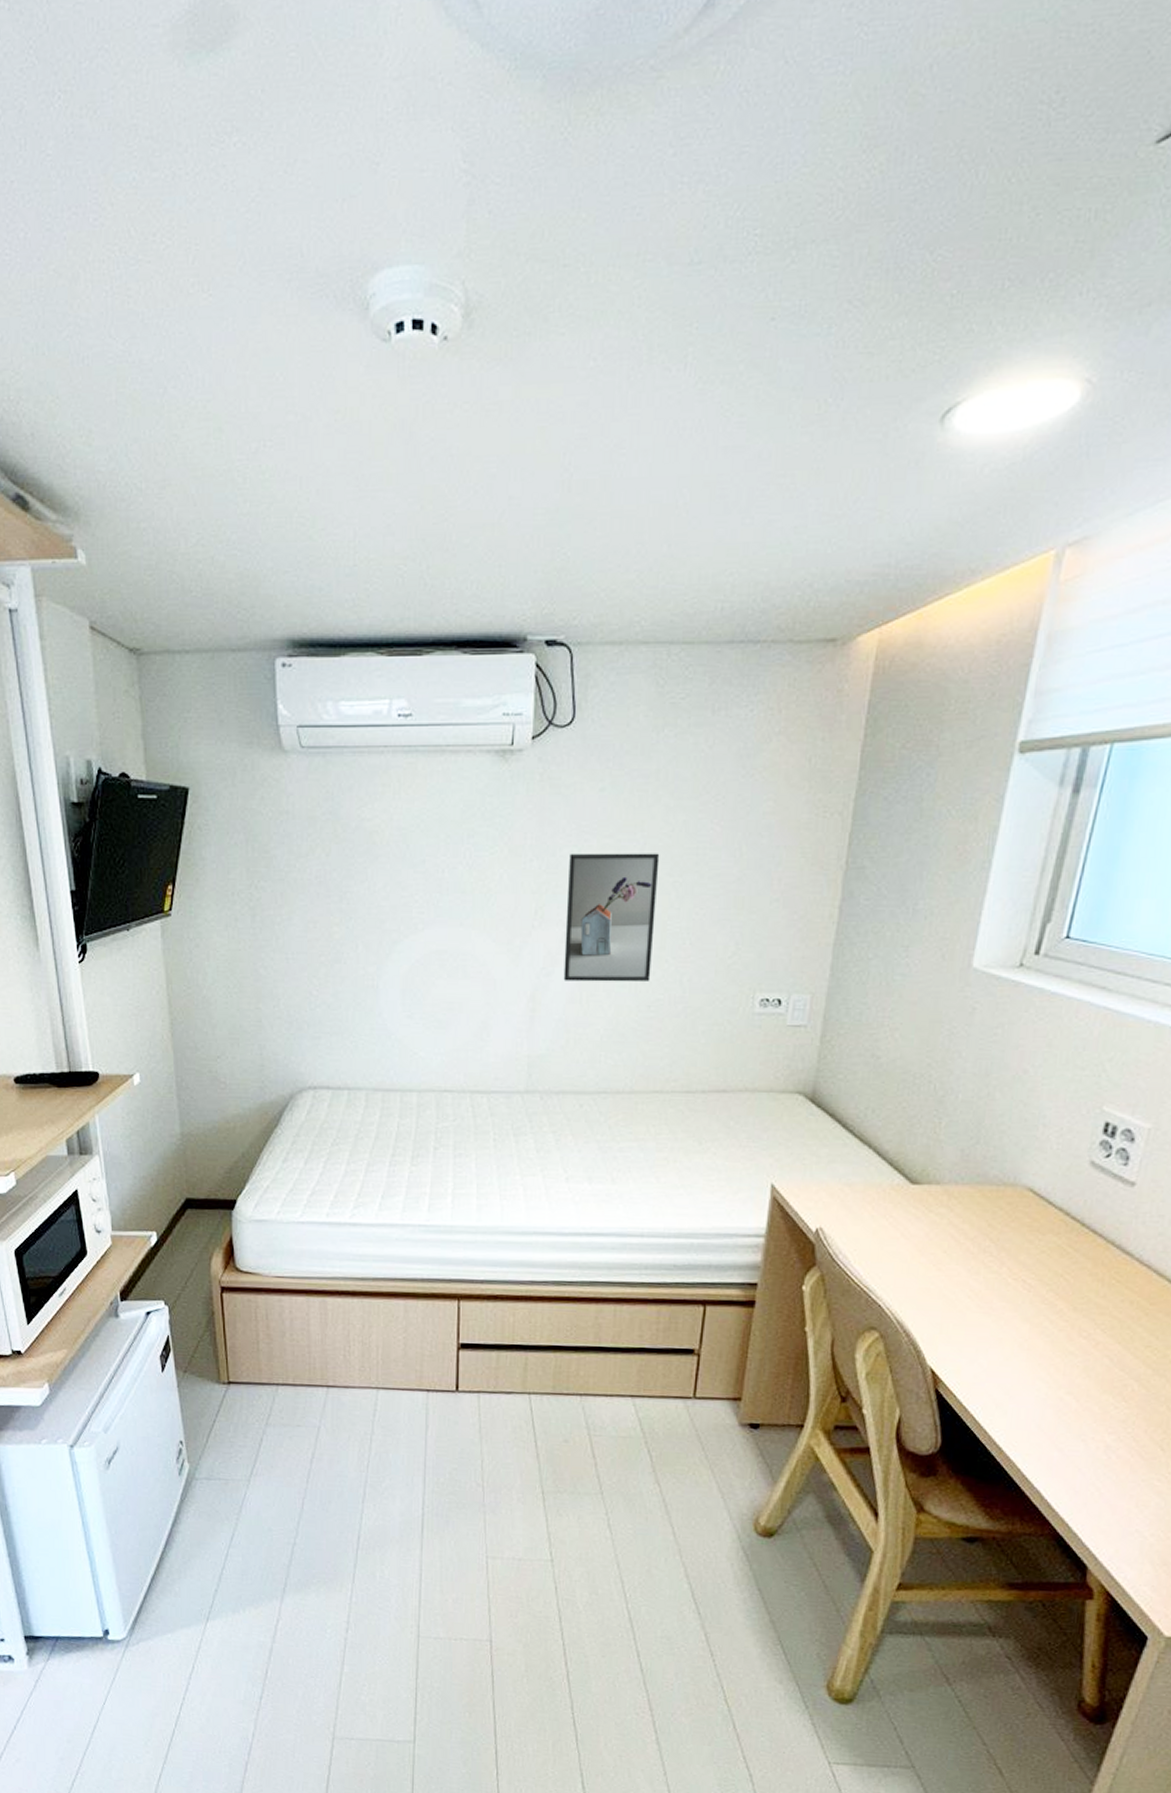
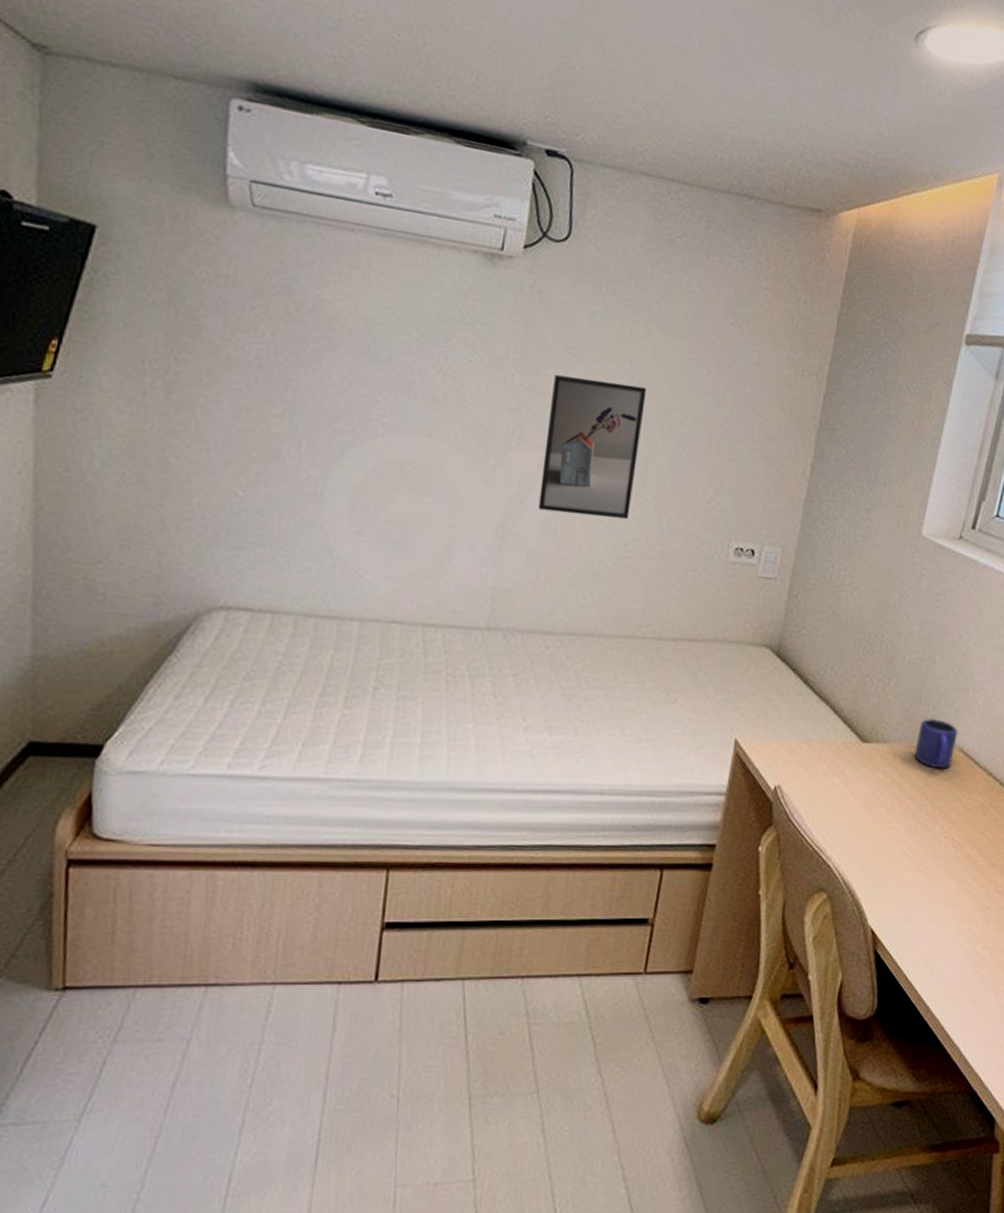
mug: none [973,1157,1026,1209] -> present [914,717,958,768]

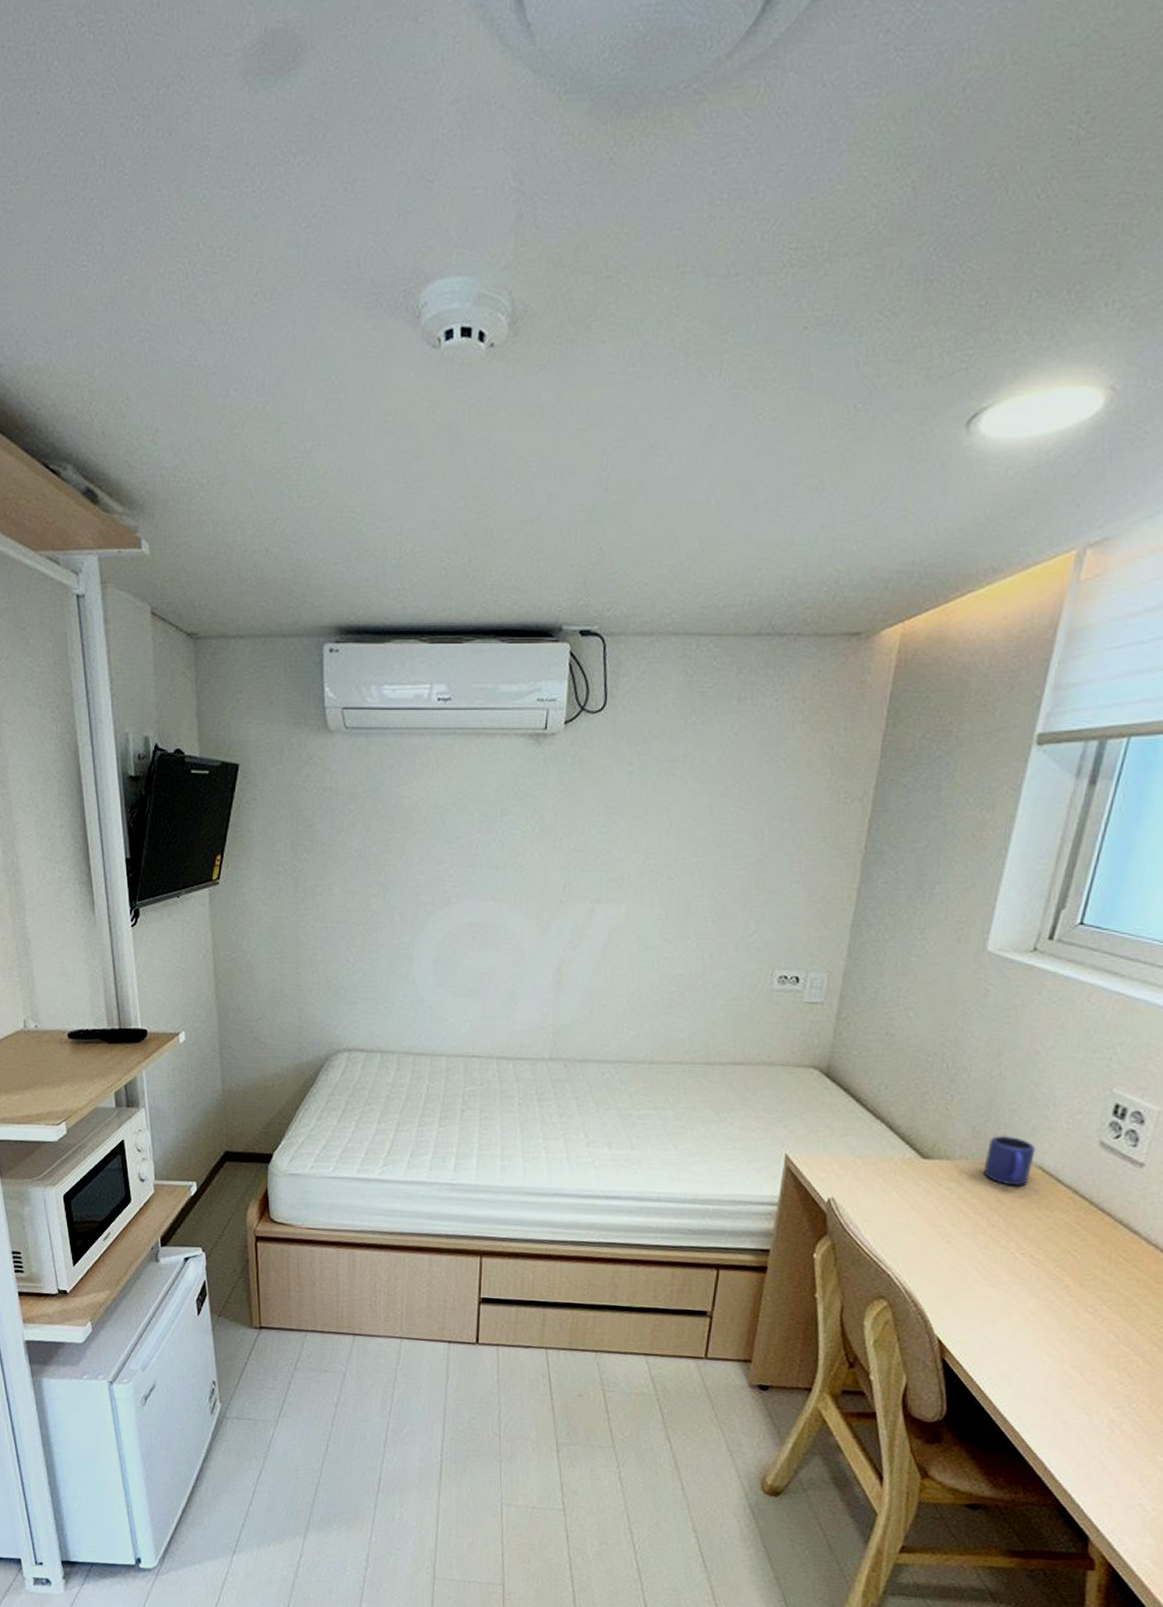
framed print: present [538,375,647,519] -> none [589,833,685,957]

